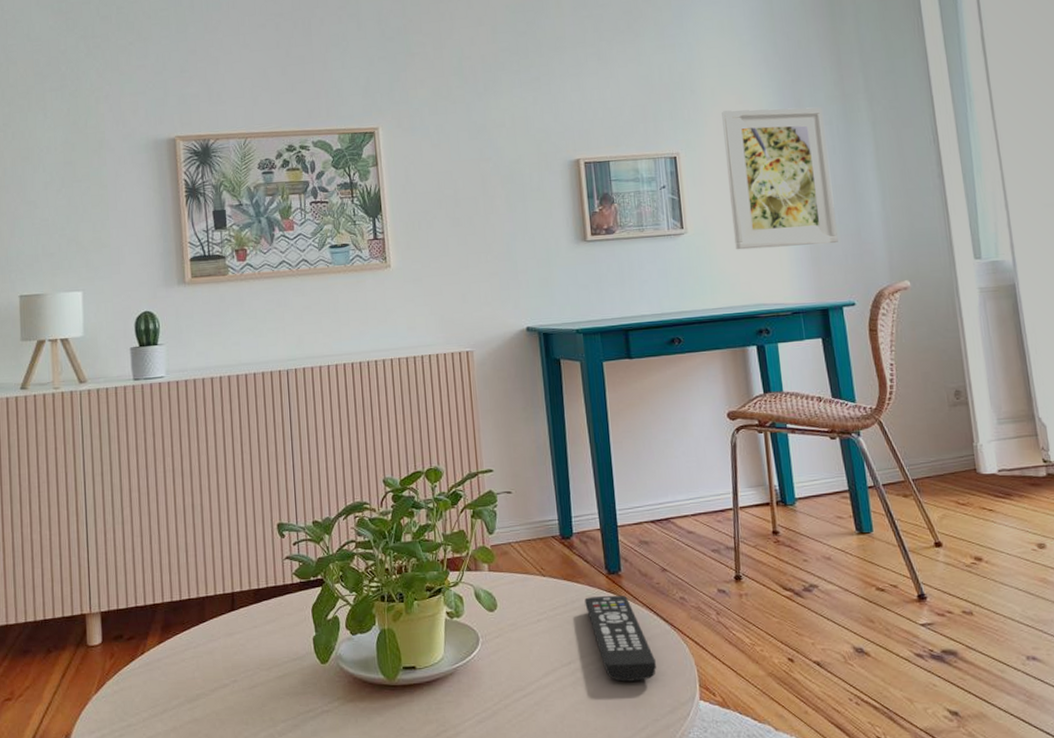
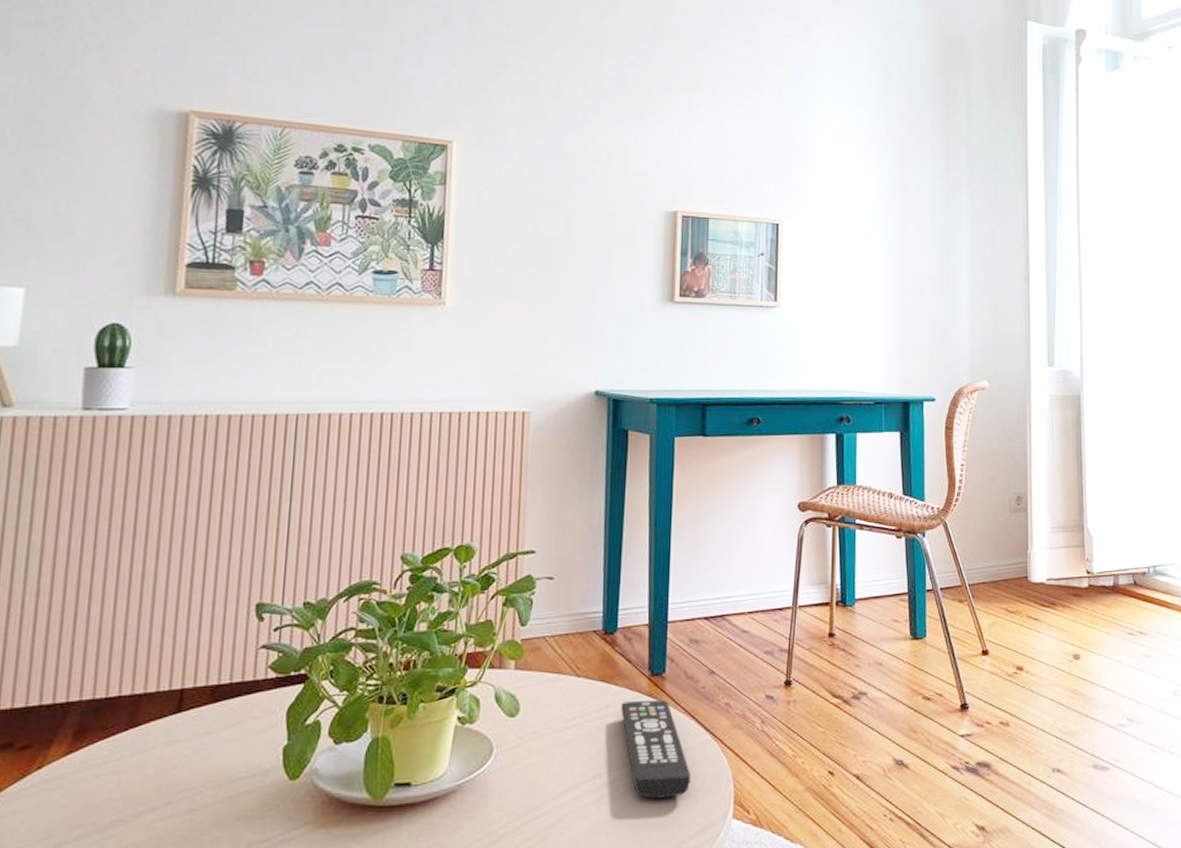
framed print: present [720,107,838,250] -> none [827,183,928,334]

